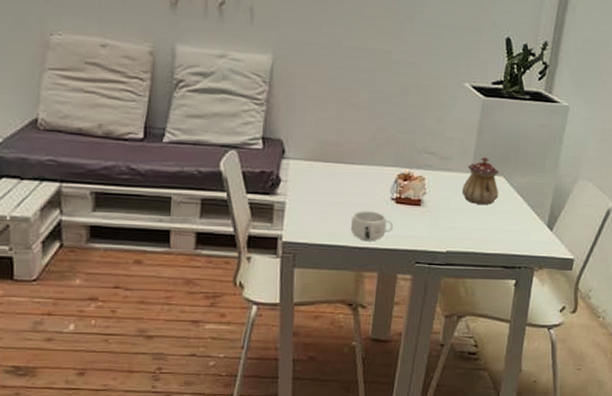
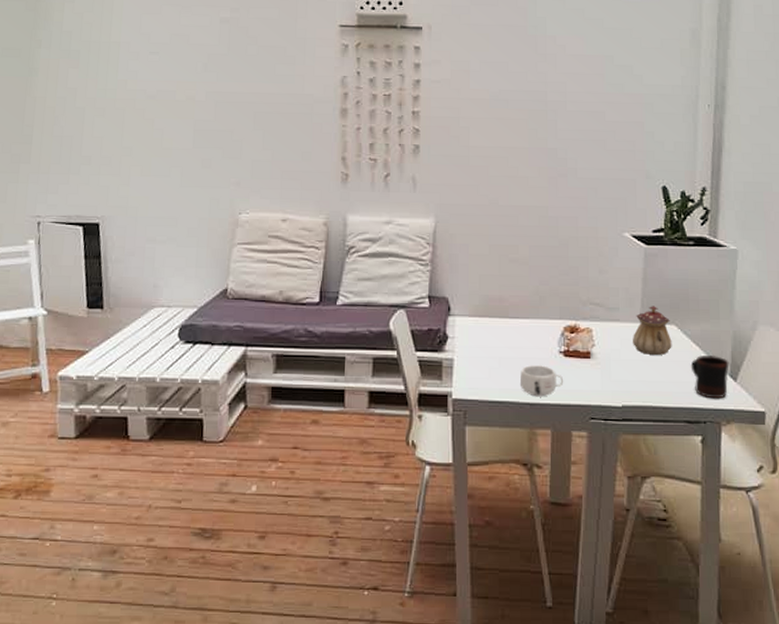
mug: none [513,206,548,247] -> present [690,354,729,399]

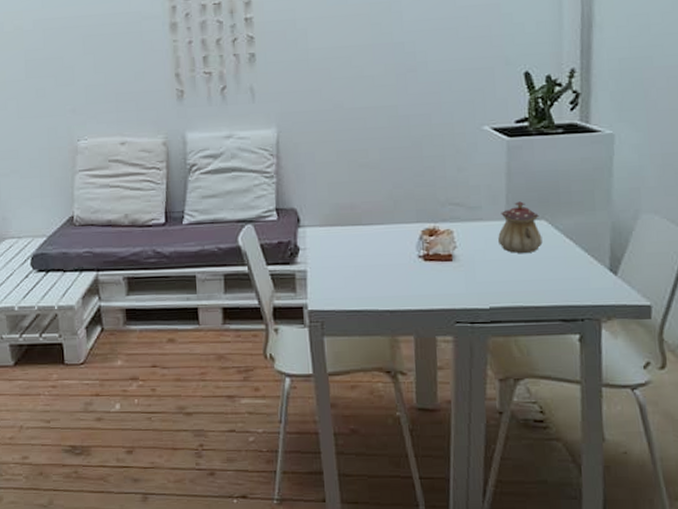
mug: present [521,365,564,397] -> none [378,271,425,304]
mug: present [690,354,729,399] -> none [564,248,609,295]

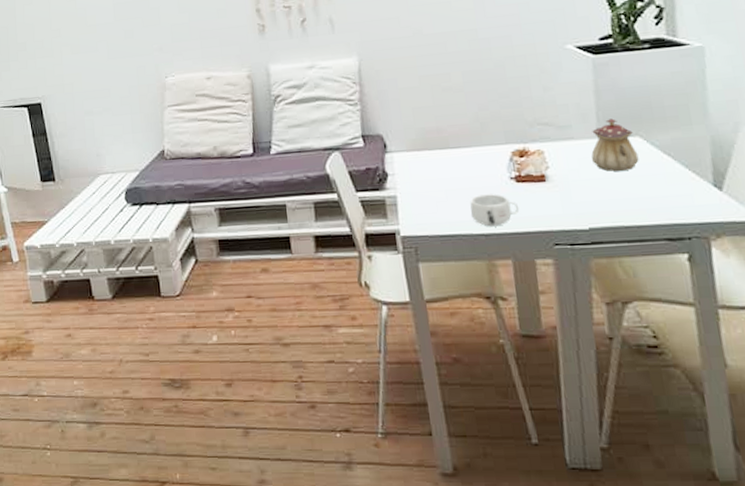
mug: none [378,271,425,304] -> present [470,194,520,227]

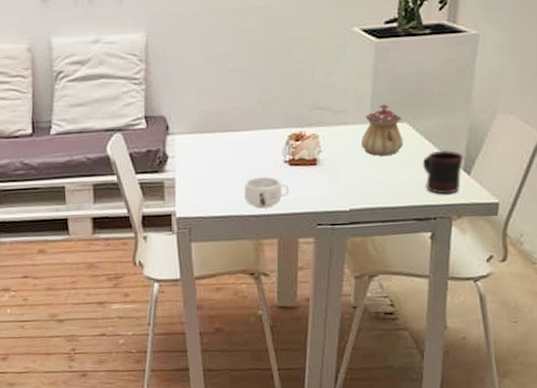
mug: none [663,164,713,212] -> present [422,149,464,195]

